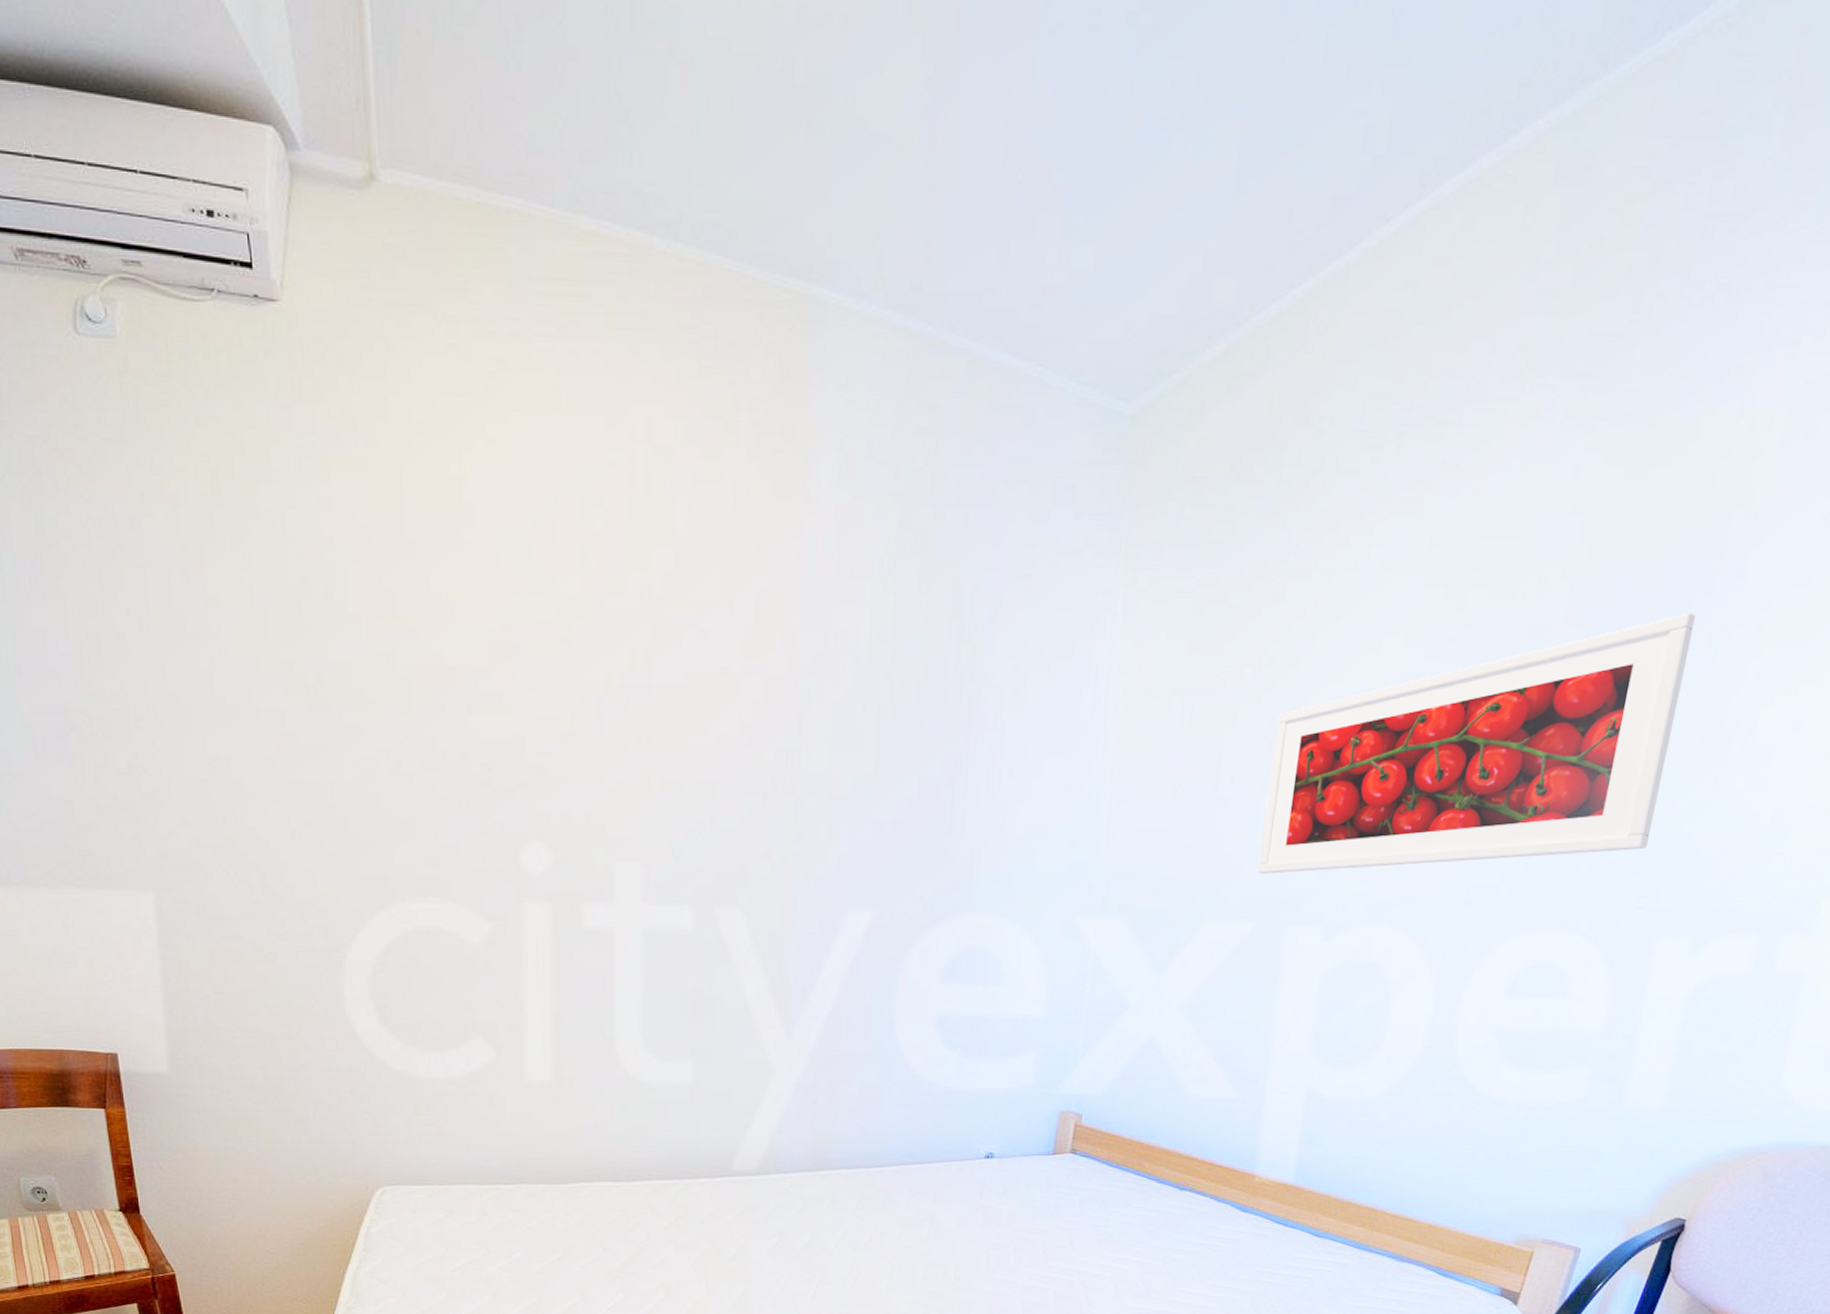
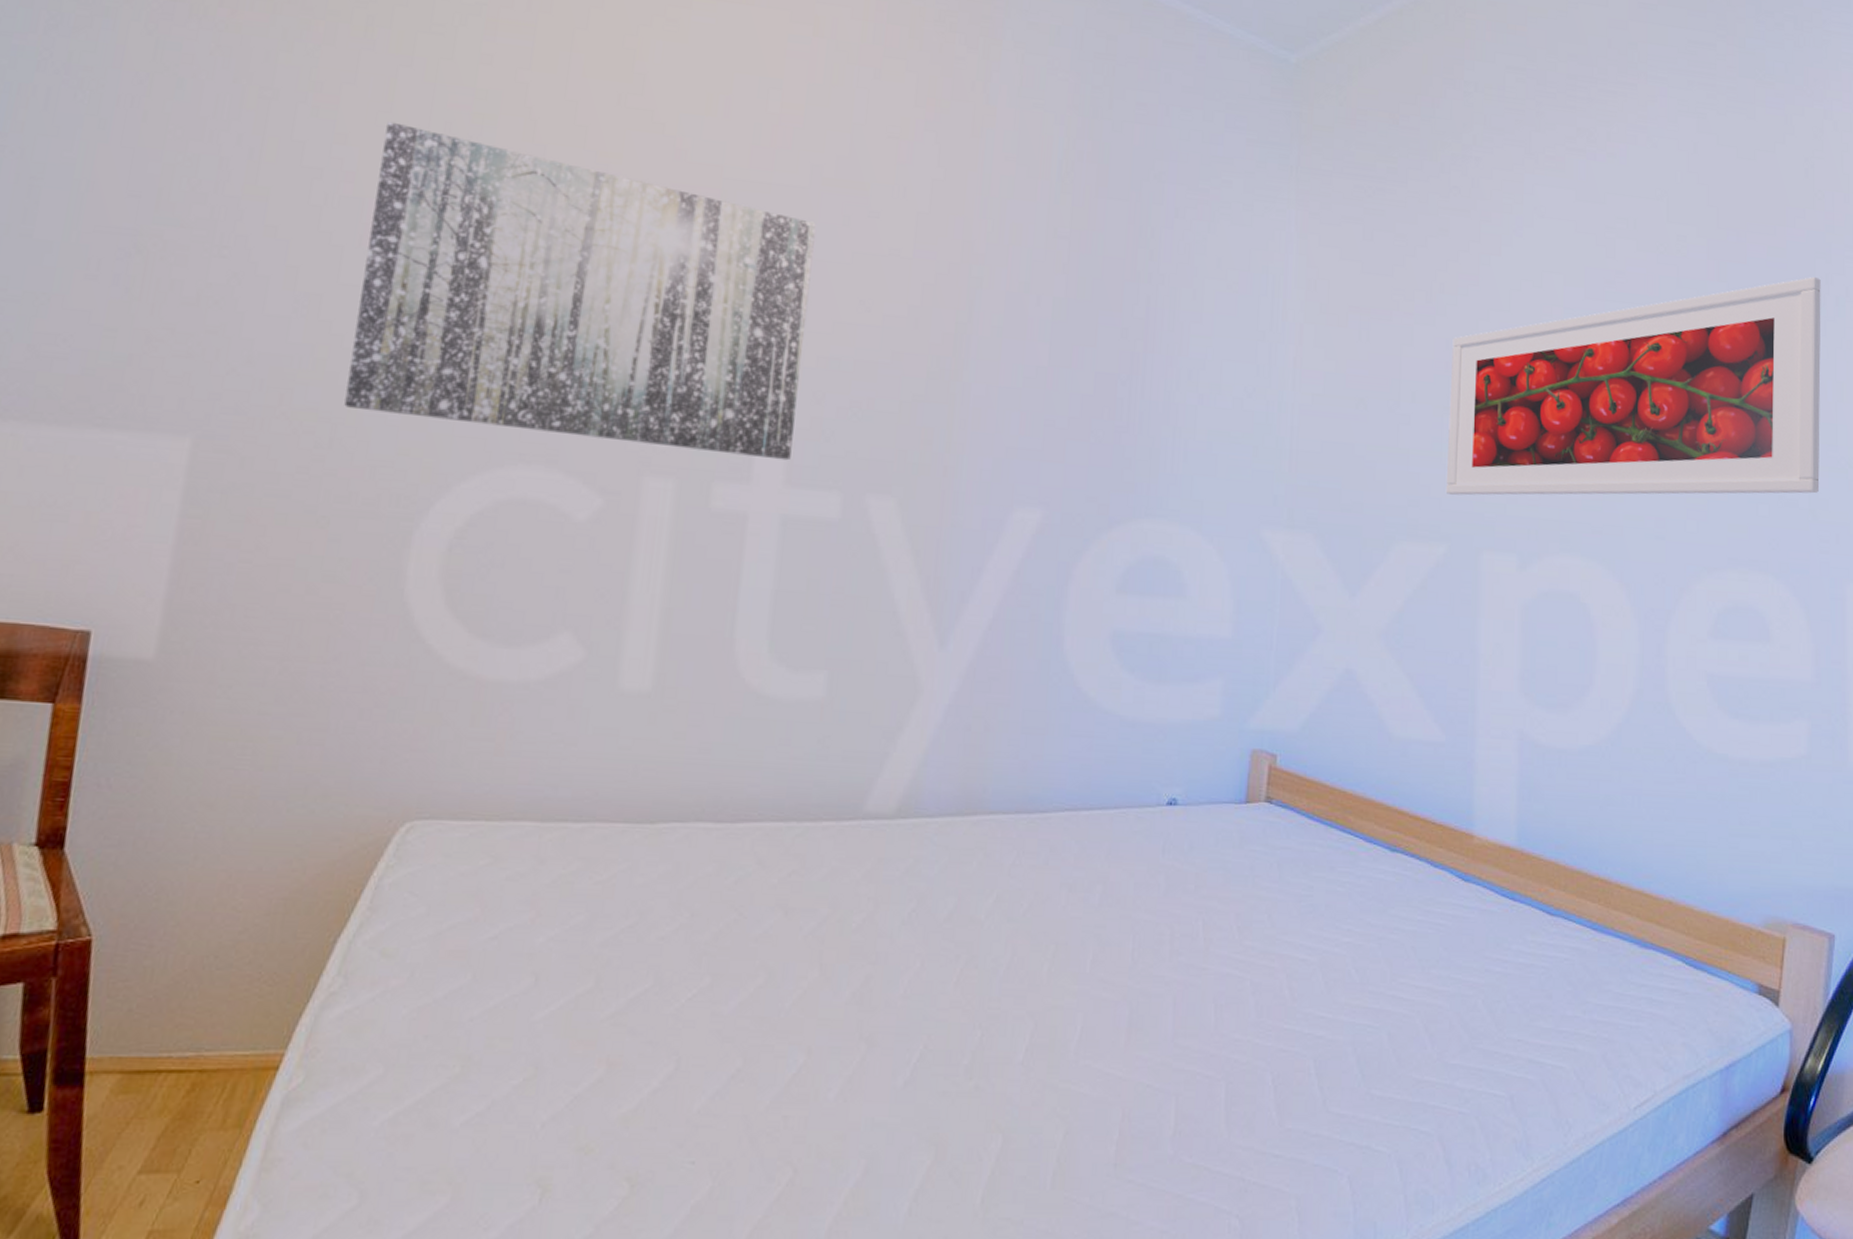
wall art: none [250,580,650,880] -> present [344,121,816,461]

